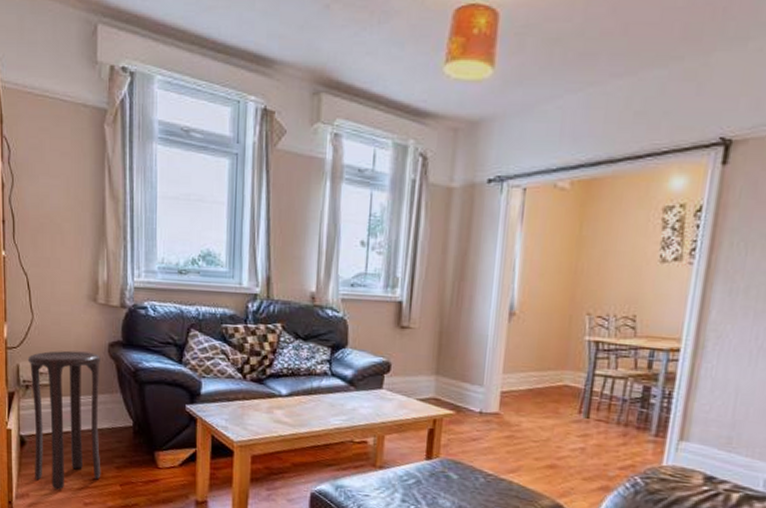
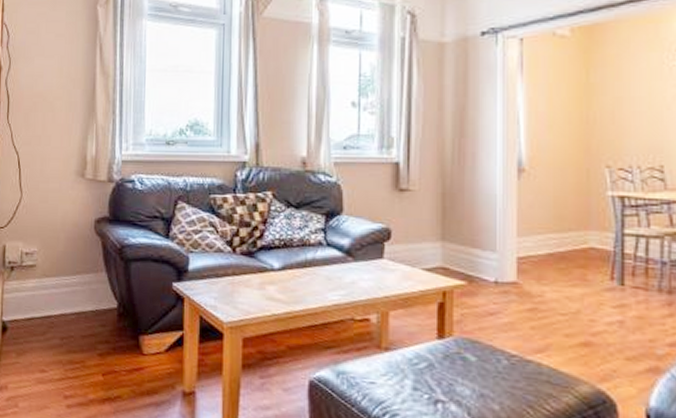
stool: present [27,350,101,490] -> none [14,228,87,381]

